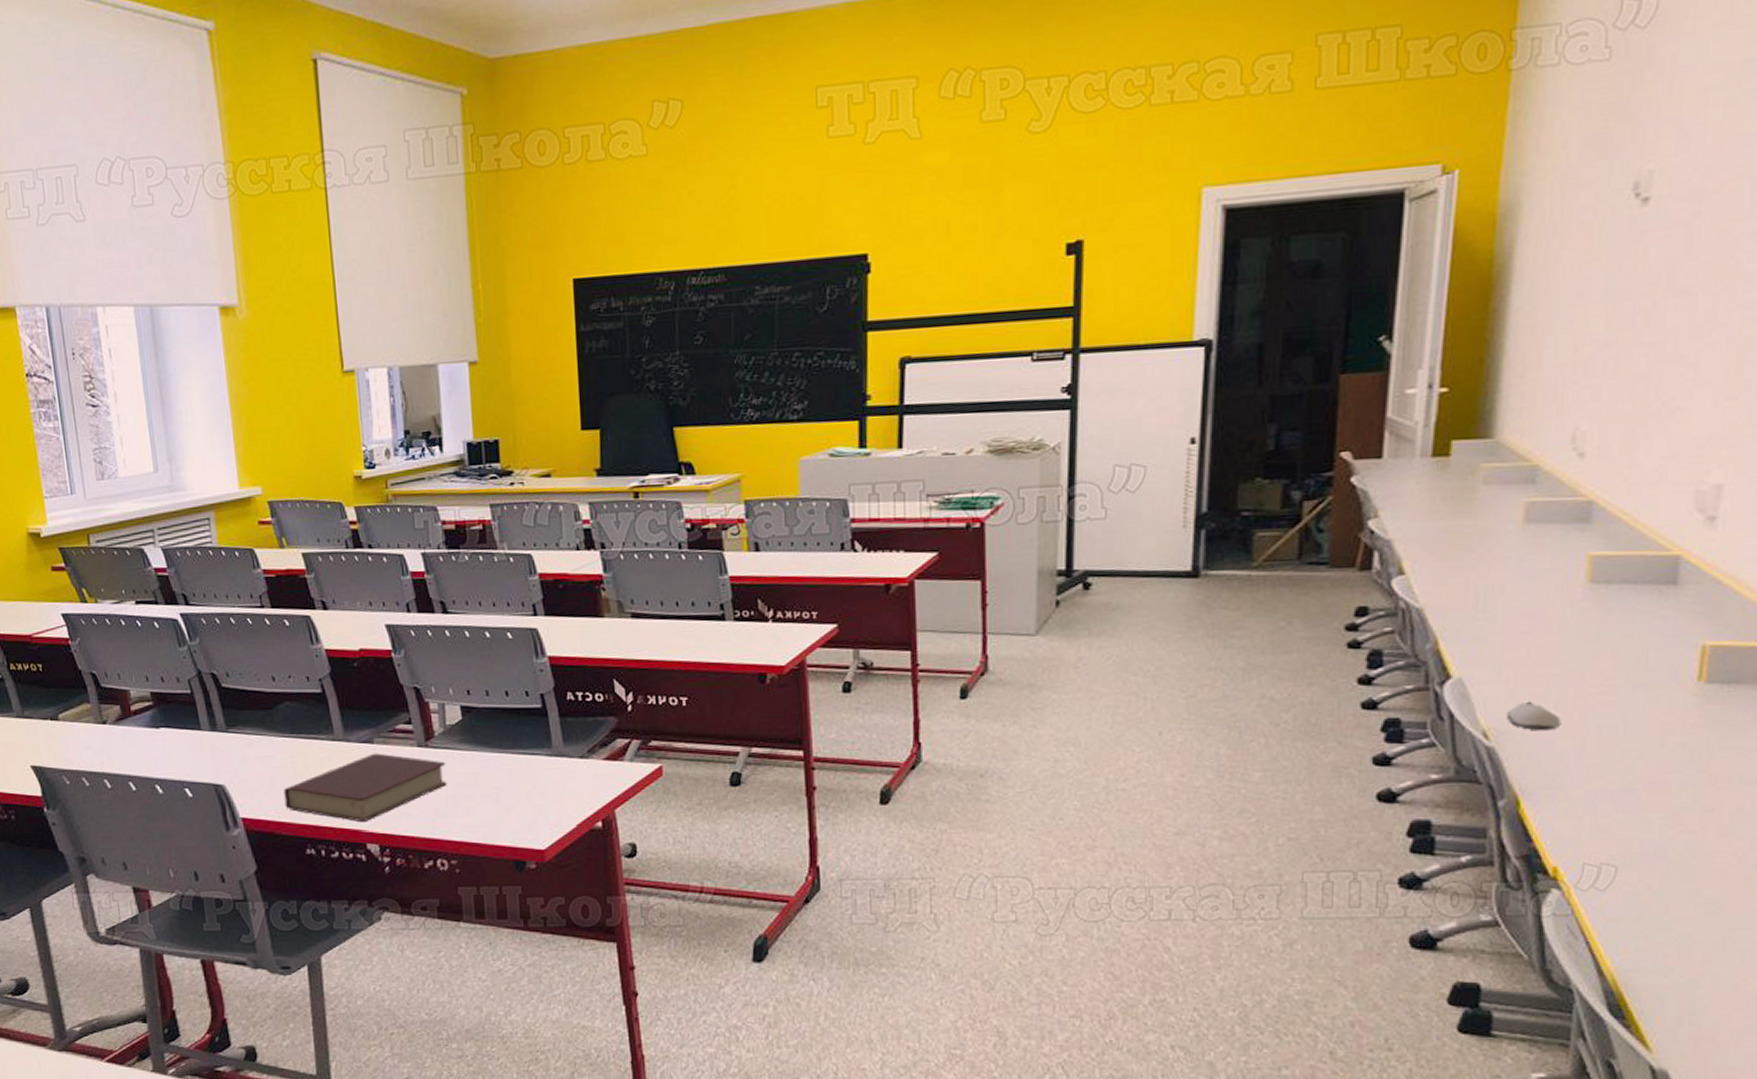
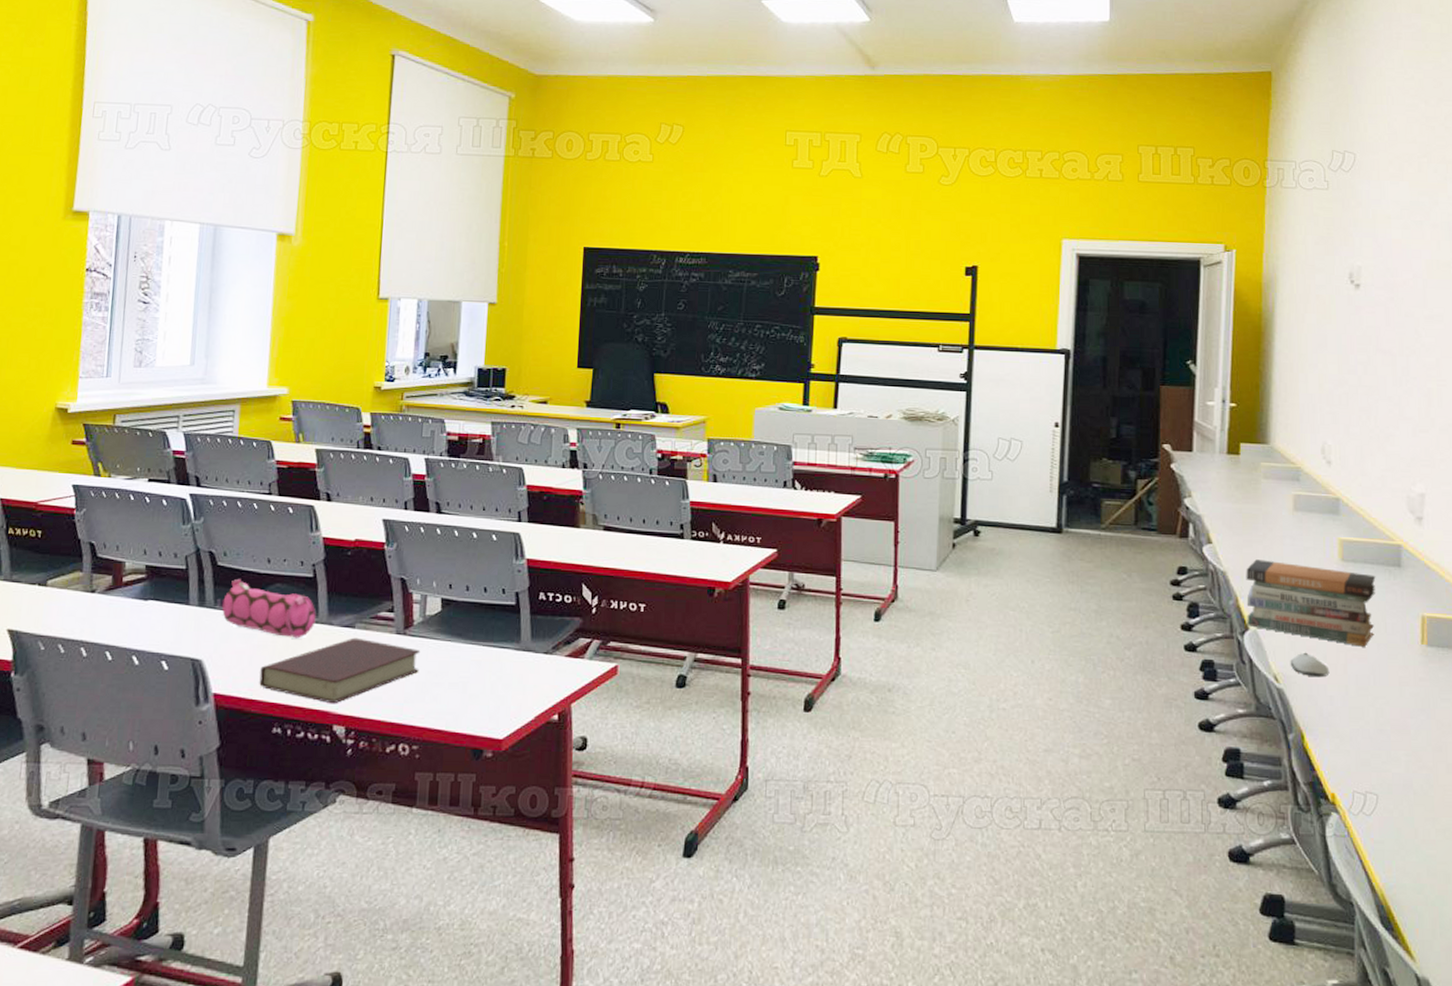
pencil case: none [227,699,332,758] -> present [216,578,316,639]
book stack: none [1449,589,1639,690] -> present [1246,559,1376,647]

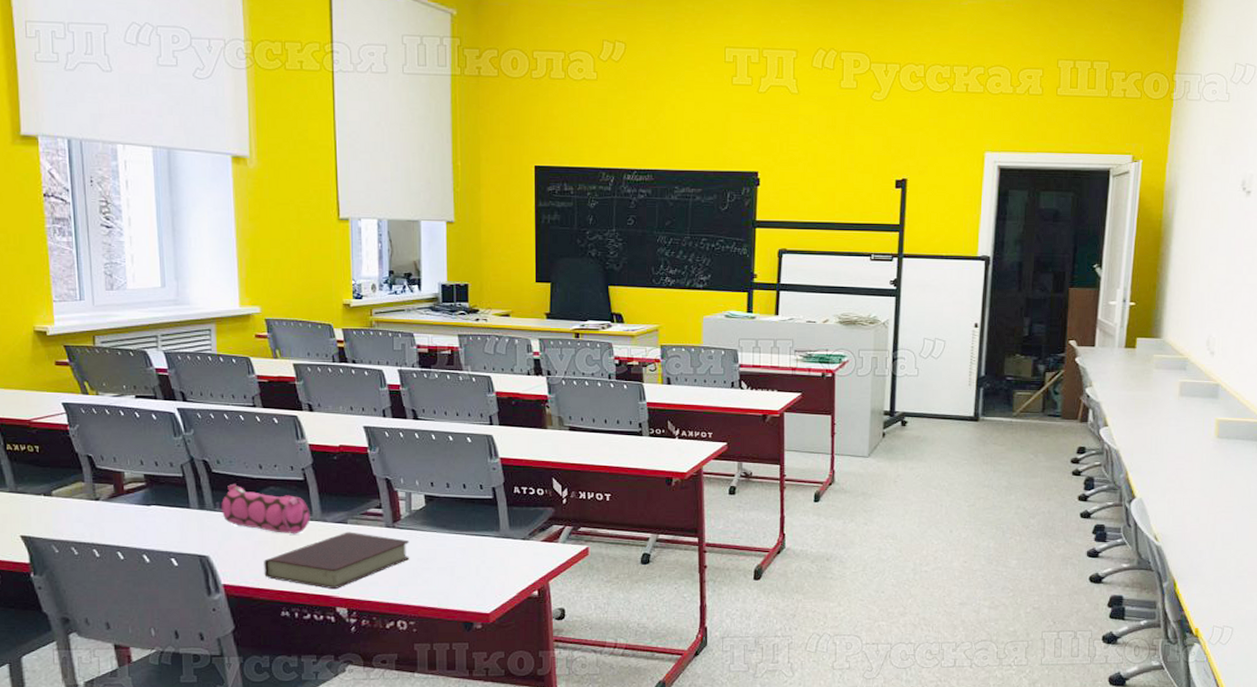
book stack: present [1246,559,1376,647] -> none [1134,439,1245,509]
computer mouse: present [1290,652,1330,678] -> none [1168,515,1201,536]

